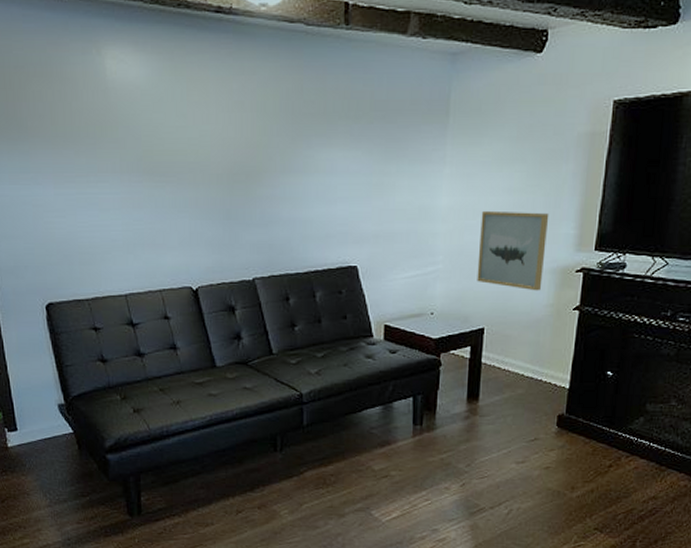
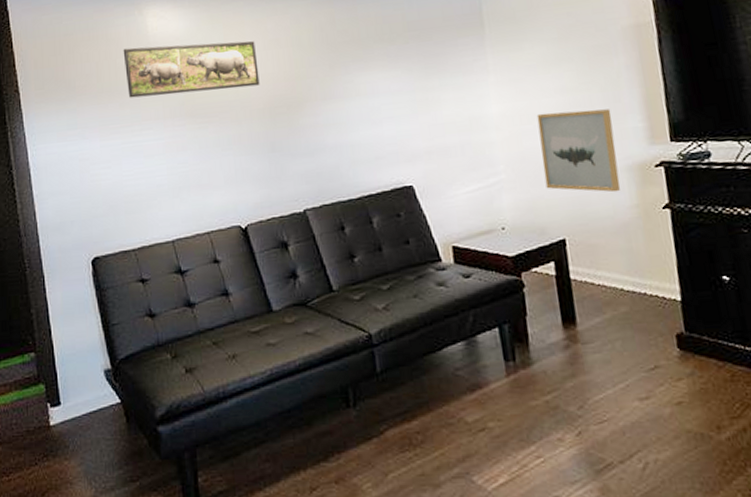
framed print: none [79,91,220,149] -> present [123,41,260,98]

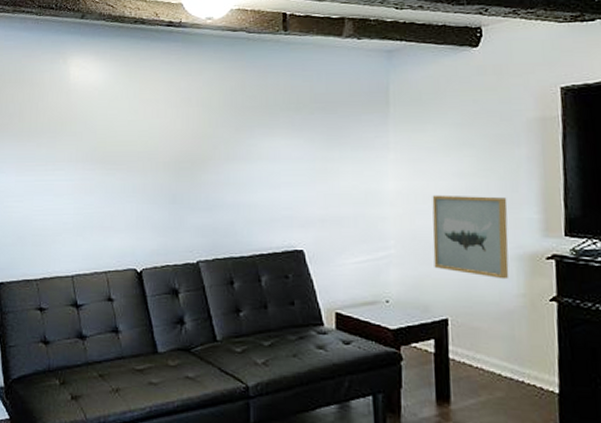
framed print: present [123,41,260,98] -> none [45,93,168,141]

